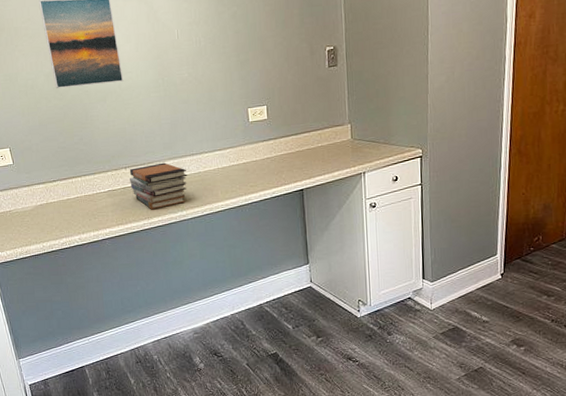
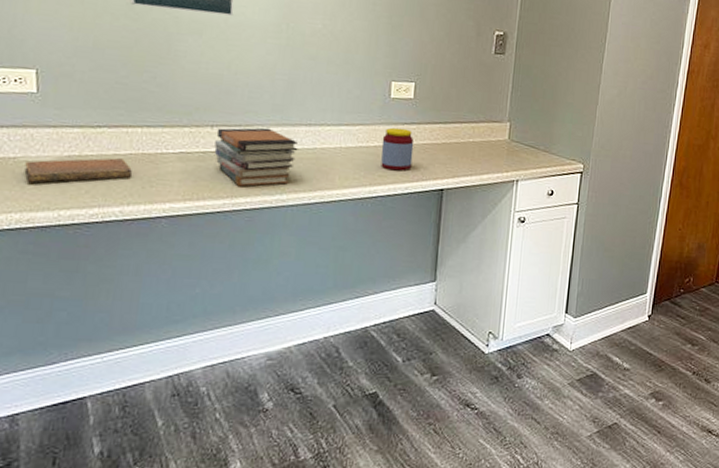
notebook: none [17,201,82,227] -> present [24,158,133,183]
jar: none [248,145,275,181] -> present [381,127,414,171]

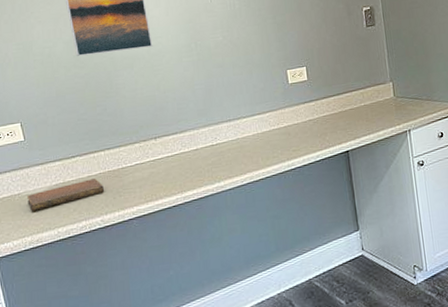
book stack: present [214,127,298,187] -> none [159,130,225,183]
jar: present [381,127,414,171] -> none [289,106,318,144]

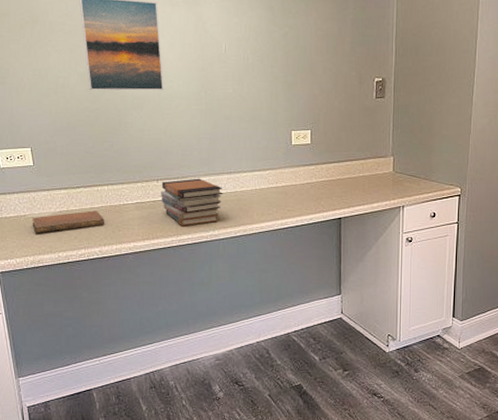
book stack: none [159,130,225,183] -> present [161,178,223,227]

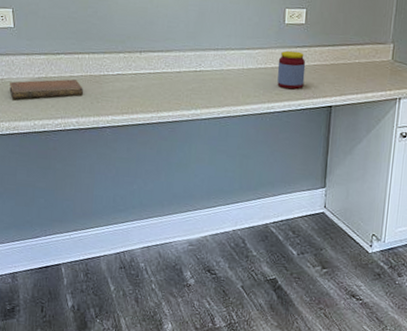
book stack: present [161,178,223,227] -> none [143,52,208,103]
jar: none [288,169,314,205] -> present [277,50,306,90]

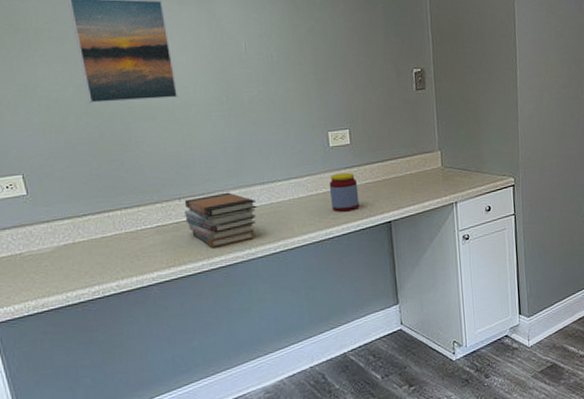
notebook: present [9,79,84,99] -> none [30,240,121,273]
book stack: none [143,52,208,103] -> present [184,192,257,248]

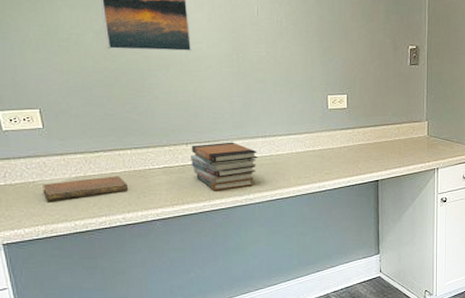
notebook: none [30,240,121,273] -> present [43,176,129,201]
jar: present [329,172,360,212] -> none [325,133,351,168]

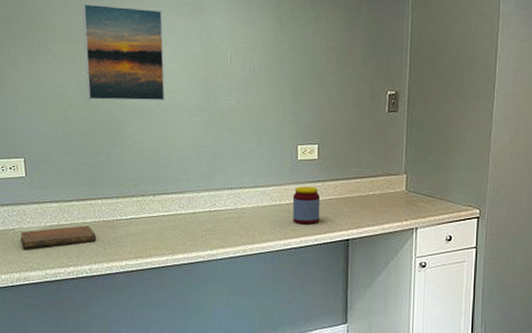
book stack: present [191,142,258,191] -> none [157,193,223,245]
jar: none [325,133,351,168] -> present [292,186,321,225]

